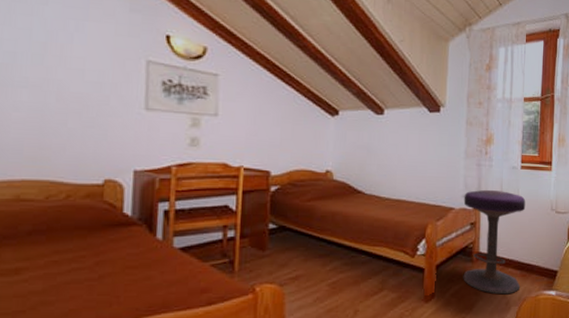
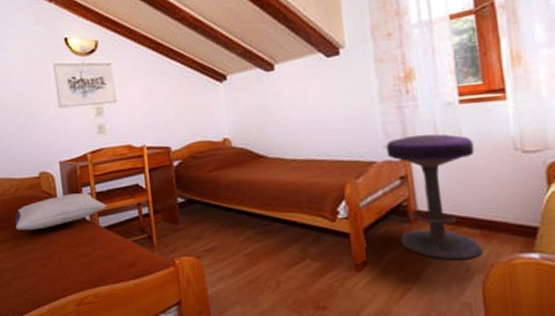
pillow: none [58,208,187,247] -> present [15,193,108,231]

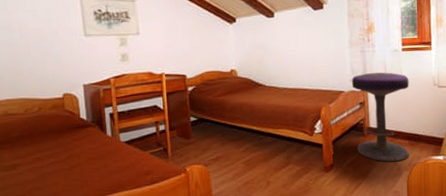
pillow: present [15,193,108,231] -> none [37,112,128,146]

